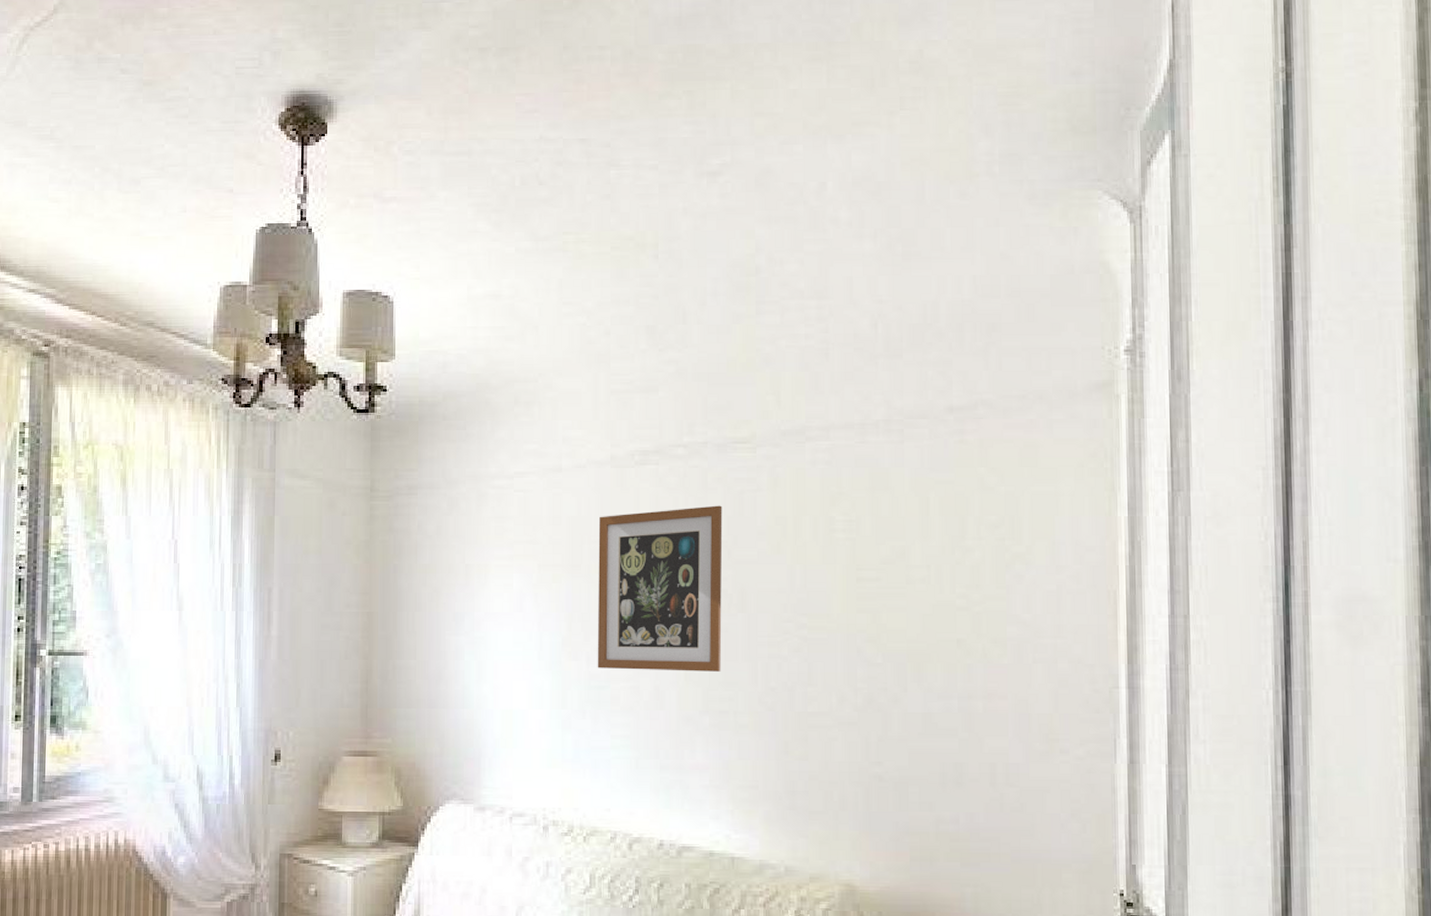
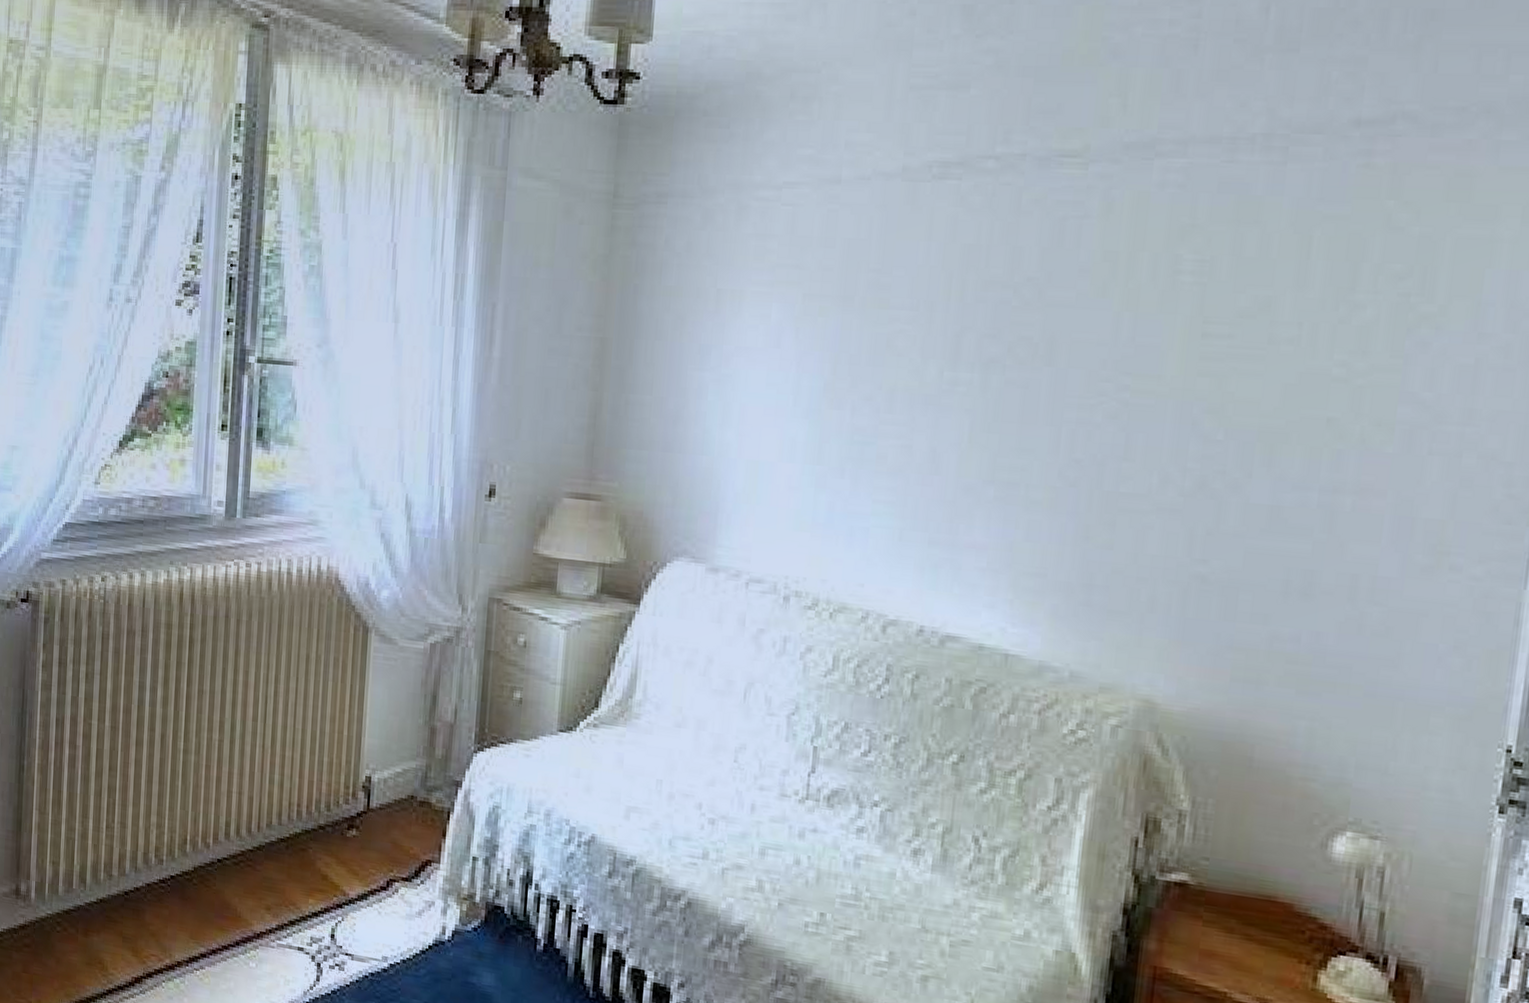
wall art: present [597,505,723,672] -> none [863,233,1037,436]

